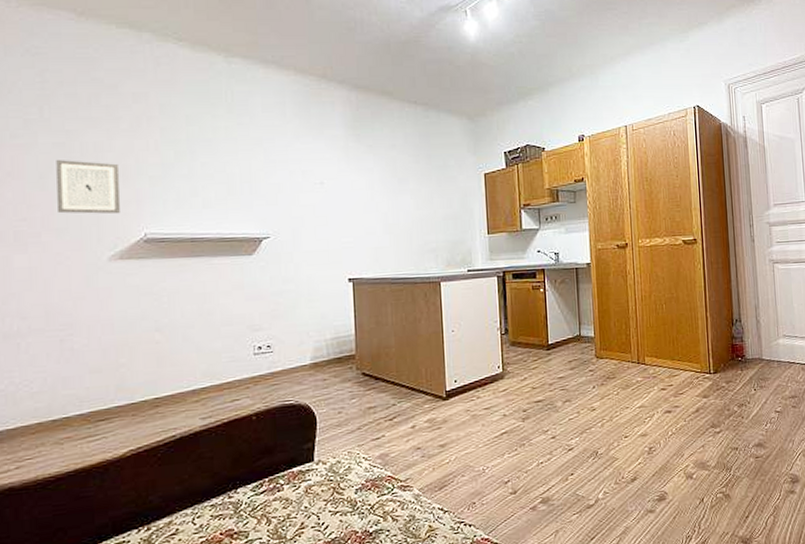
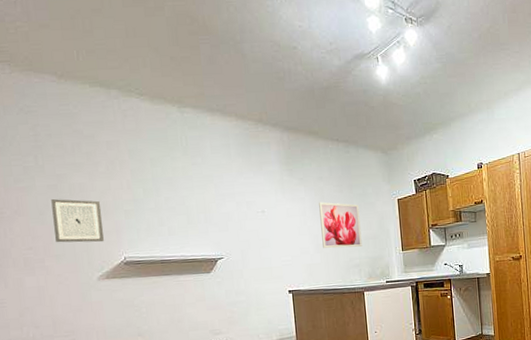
wall art: none [390,174,441,229] -> present [319,202,363,249]

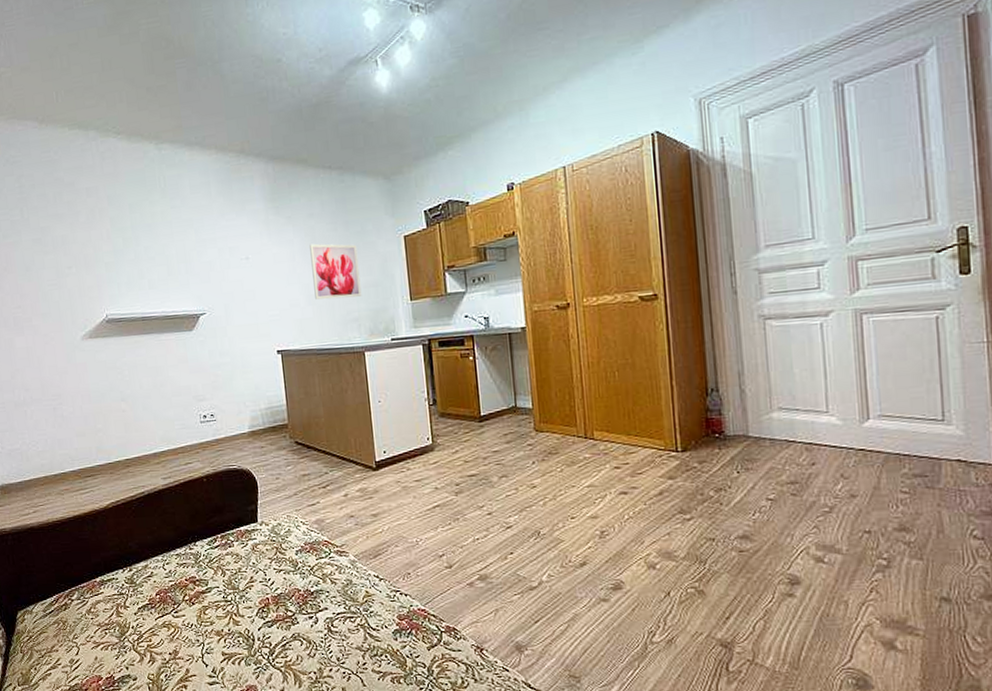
wall art: present [51,199,104,243] -> none [36,253,86,301]

